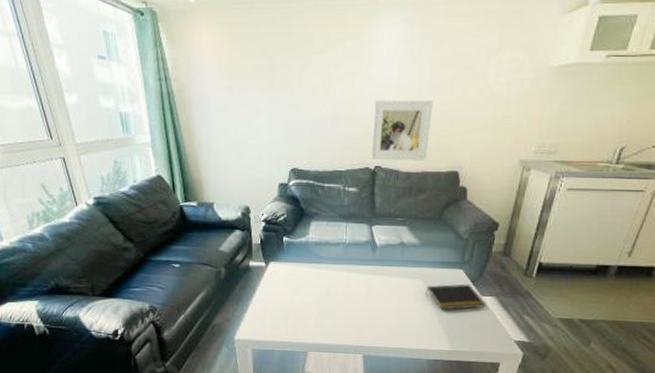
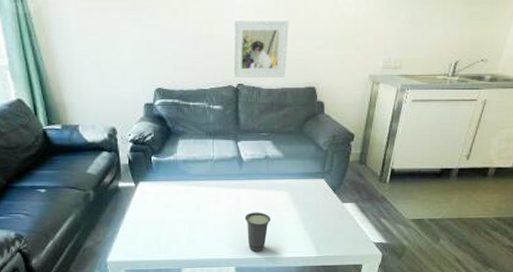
cup: none [375,300,402,342] -> present [244,212,270,253]
notepad: present [425,284,486,310] -> none [291,192,347,219]

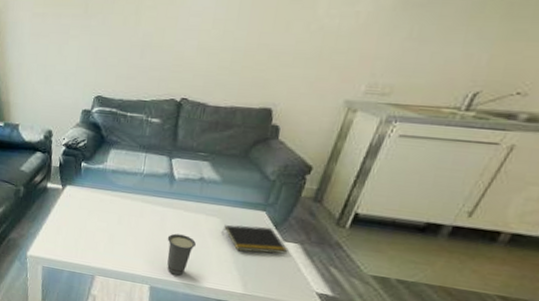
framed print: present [233,20,289,77] -> none [178,30,251,95]
notepad: none [291,192,347,219] -> present [222,224,289,254]

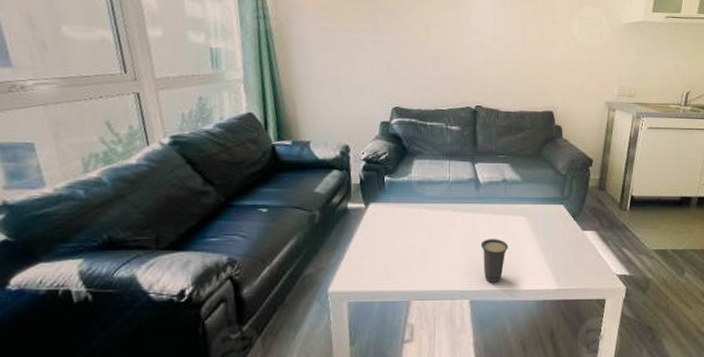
notepad: present [222,224,289,254] -> none [530,219,588,247]

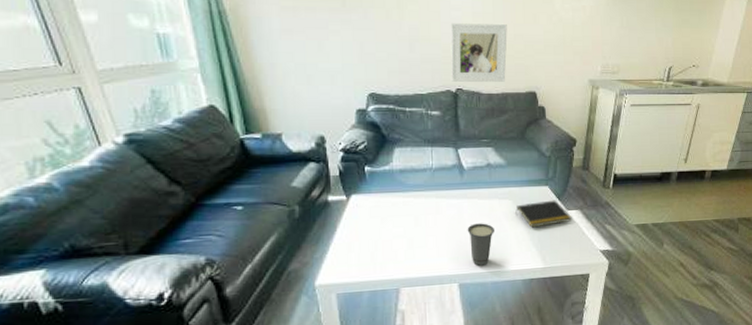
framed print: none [472,45,526,101] -> present [450,23,507,82]
notepad: none [530,219,588,247] -> present [515,200,572,228]

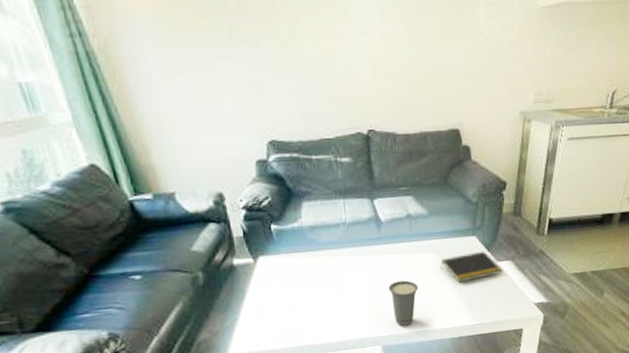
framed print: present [450,23,507,82] -> none [357,50,424,122]

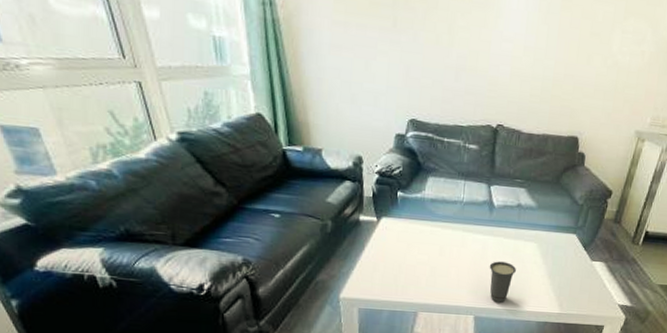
notepad: present [440,251,503,283] -> none [539,248,596,274]

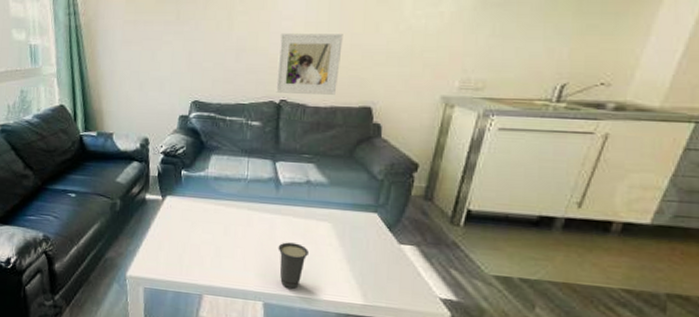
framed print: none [493,55,558,123] -> present [276,33,343,95]

